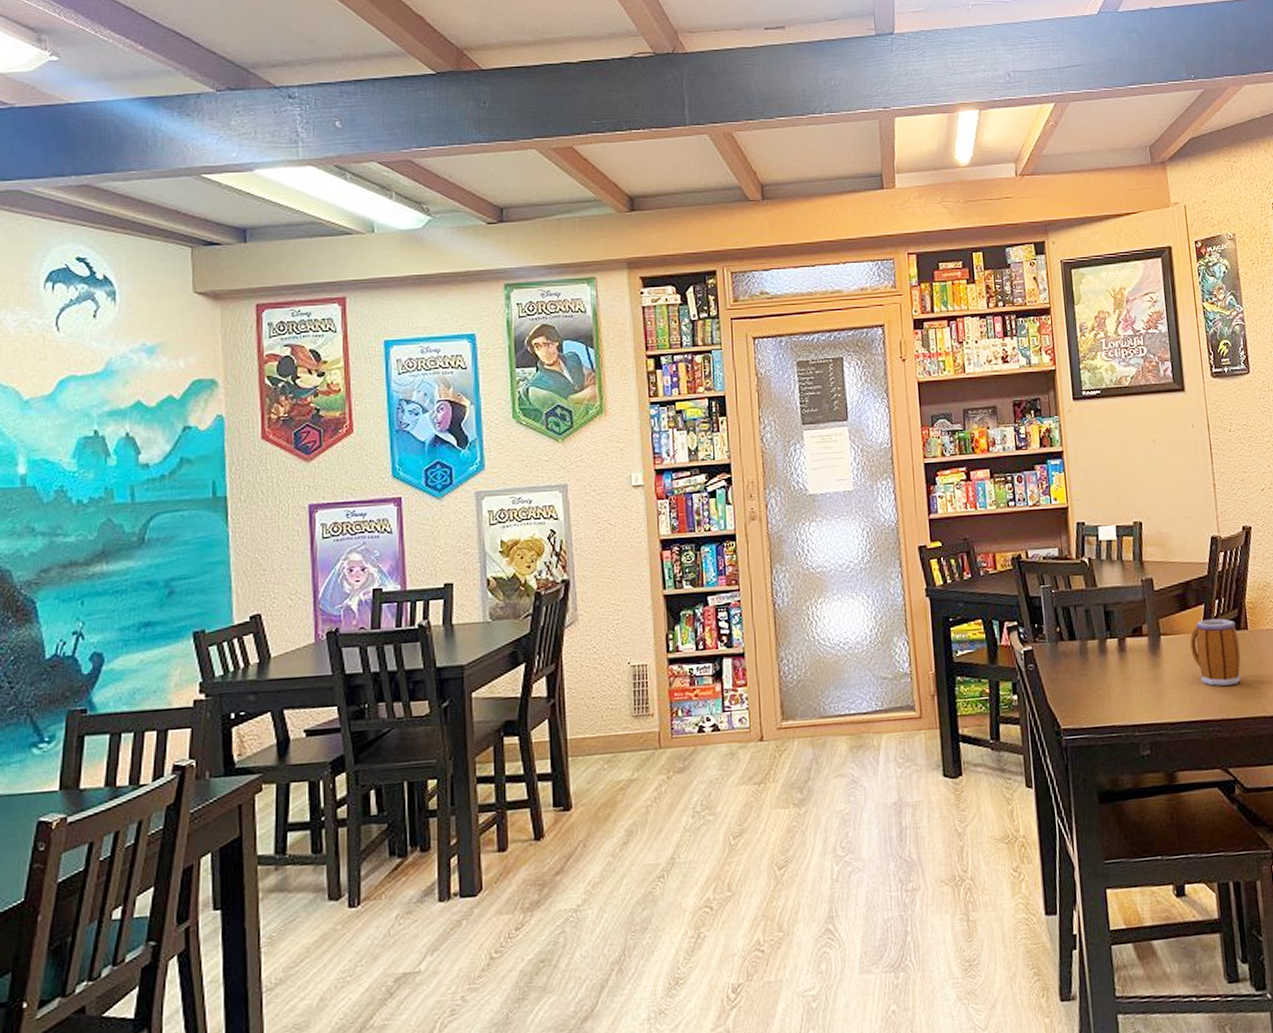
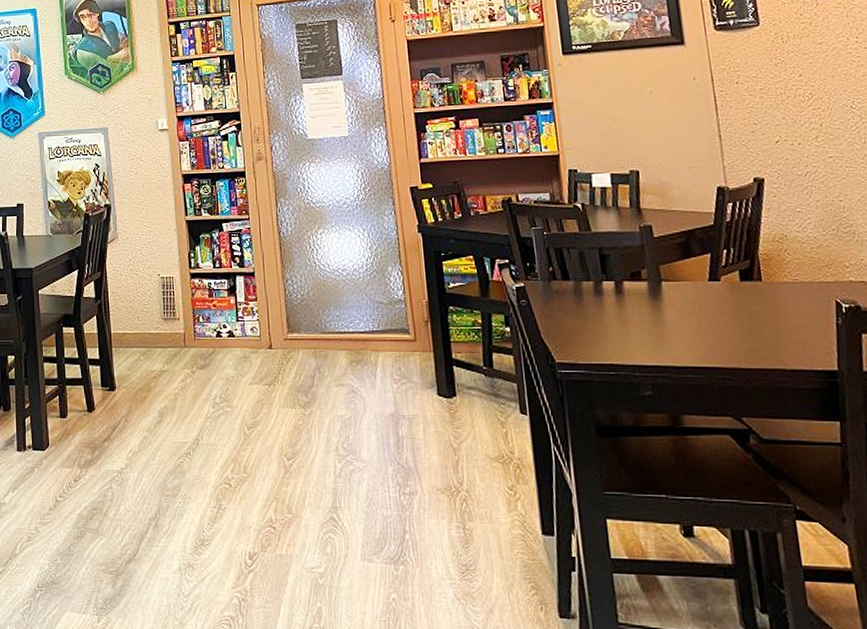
mug: present [1190,618,1241,687] -> none [695,268,755,336]

